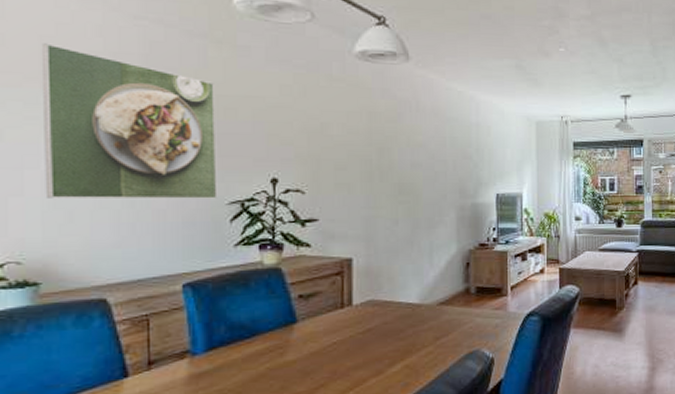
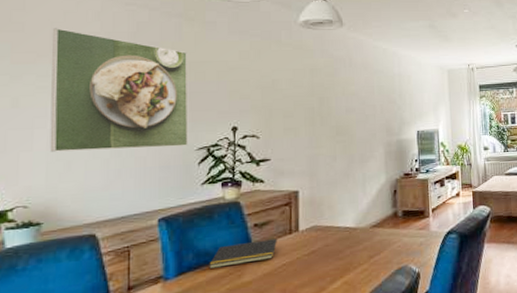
notepad: none [245,313,326,344] -> present [209,239,277,269]

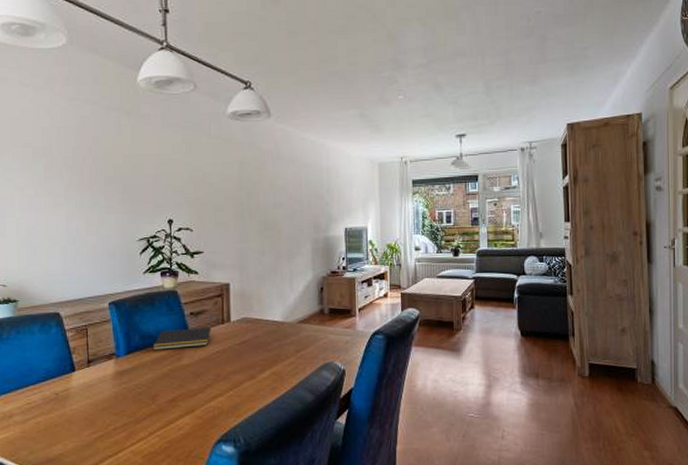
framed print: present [50,28,188,152] -> none [12,124,131,238]

